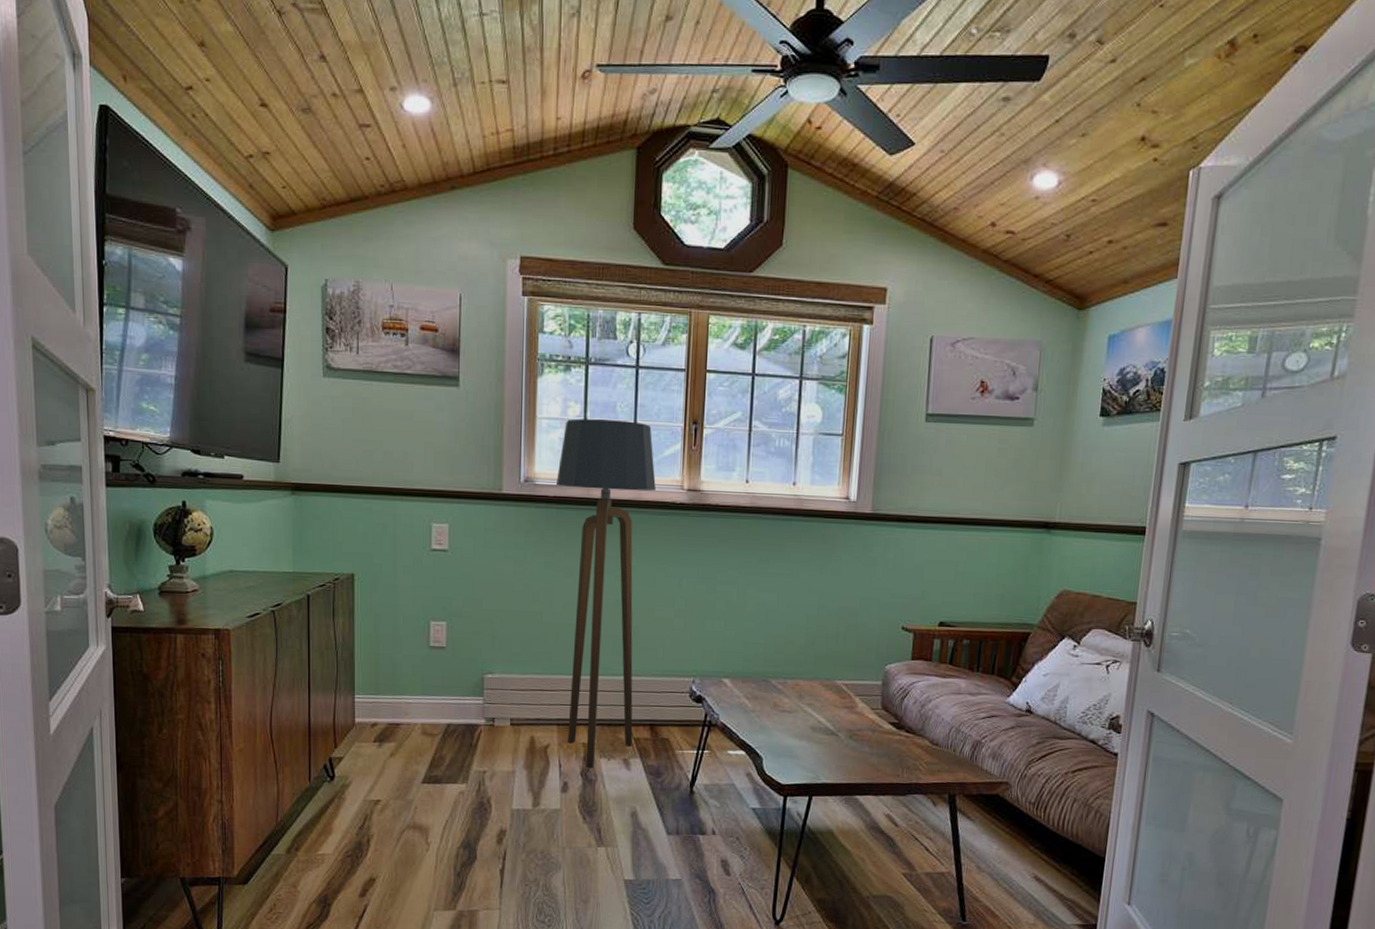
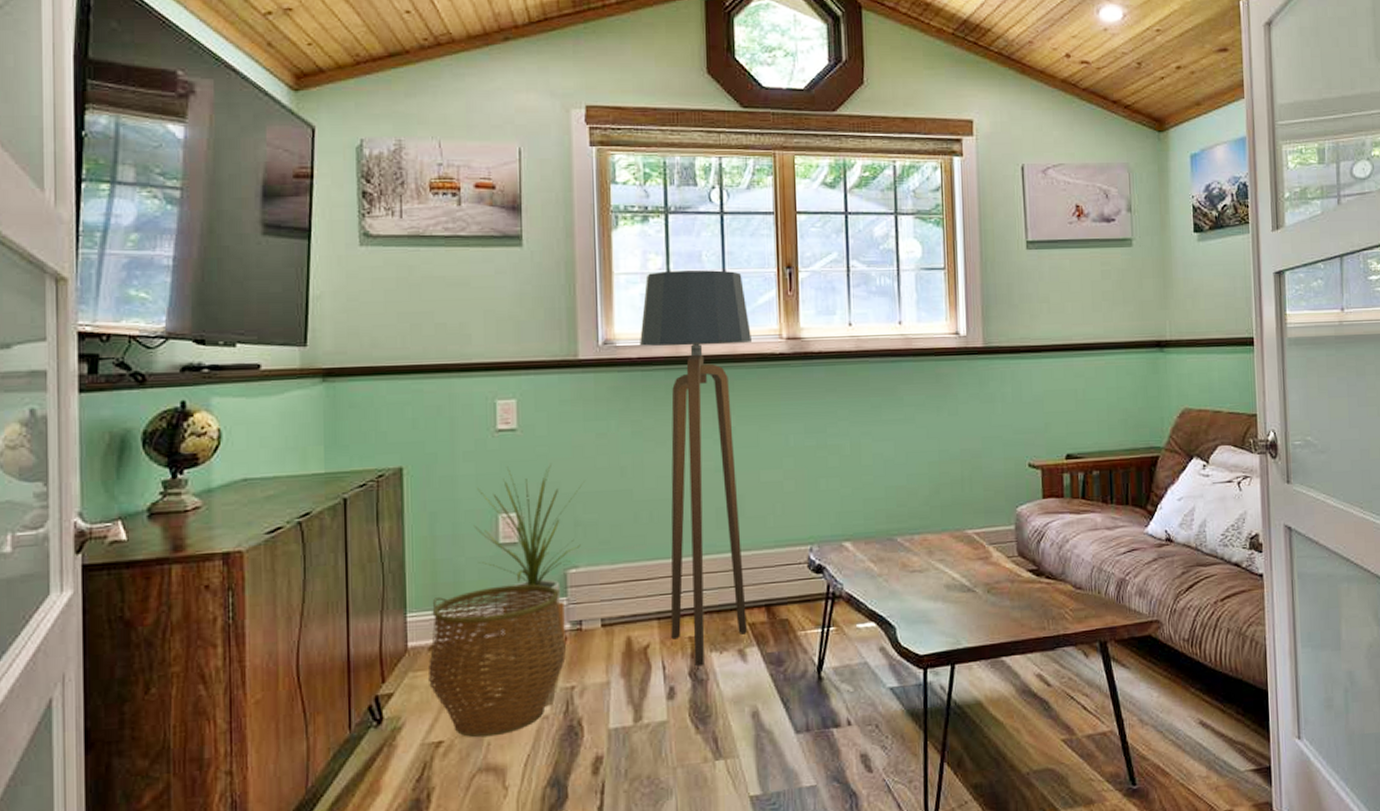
basket: none [370,681,481,802] -> present [427,584,567,738]
house plant: none [410,581,503,754] -> present [473,464,585,671]

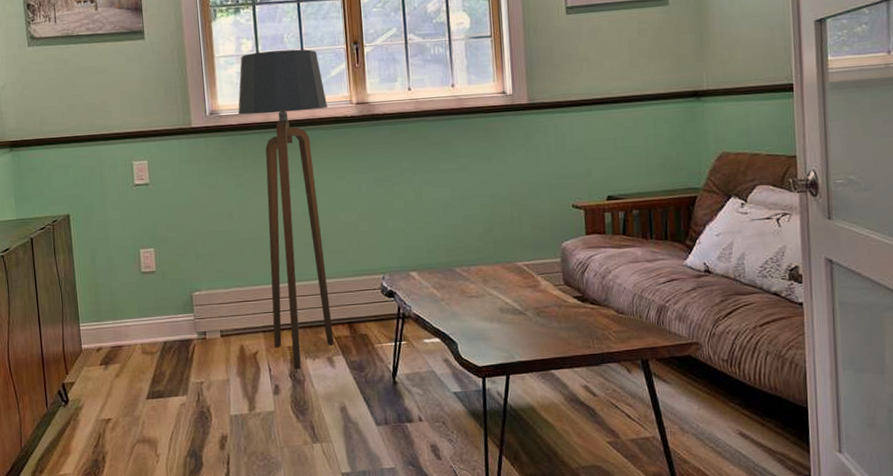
basket: present [427,584,567,738] -> none [97,303,196,417]
house plant: present [473,464,585,671] -> none [122,210,202,369]

